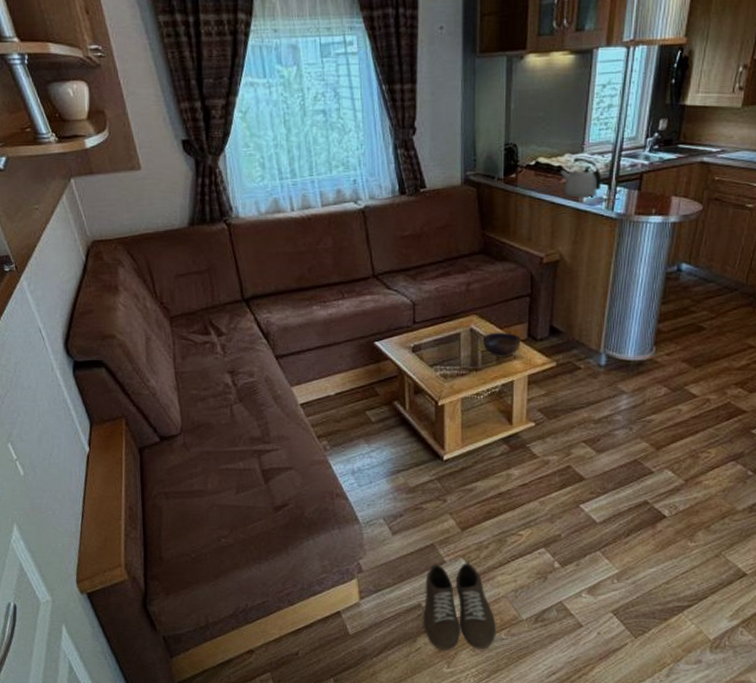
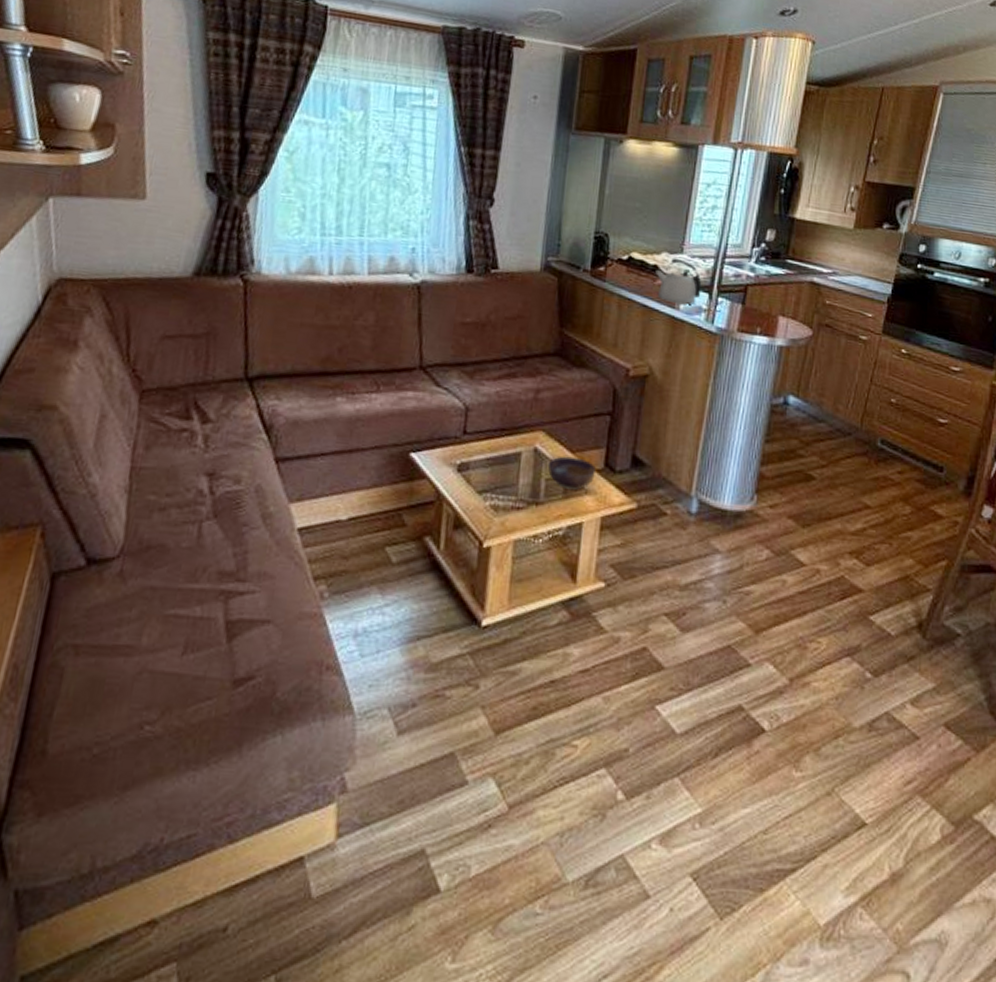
shoe: present [423,562,496,651] -> none [424,784,529,932]

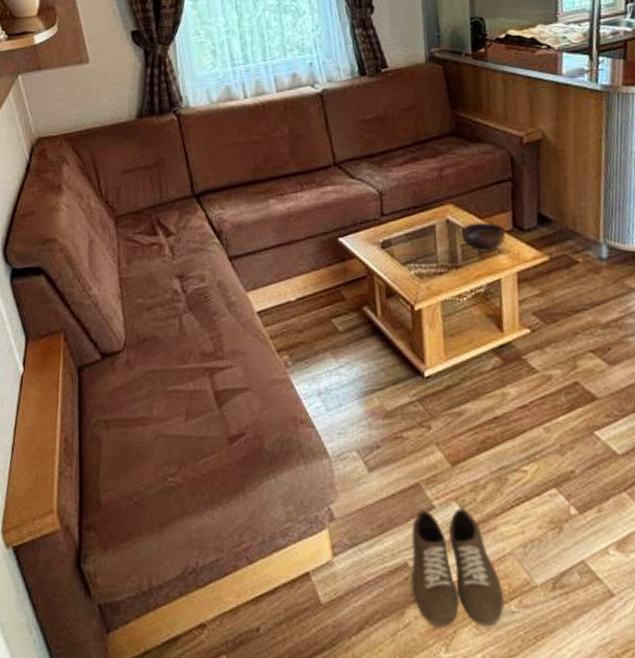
shoe: none [424,784,529,932] -> present [411,507,504,628]
kettle: present [655,258,702,307] -> none [534,27,582,72]

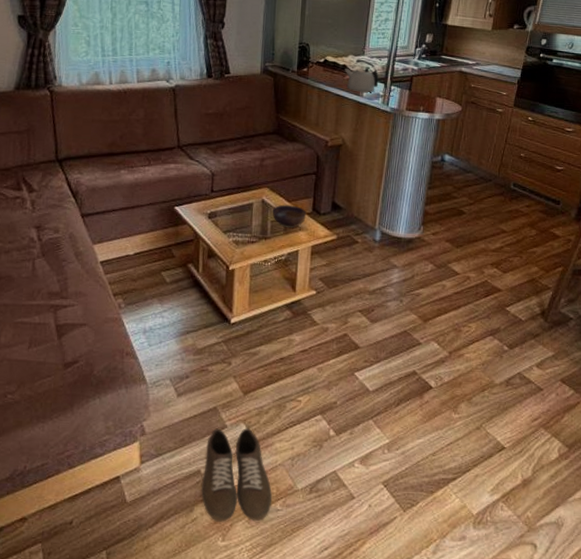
kettle: none [534,27,582,72] -> present [345,59,379,94]

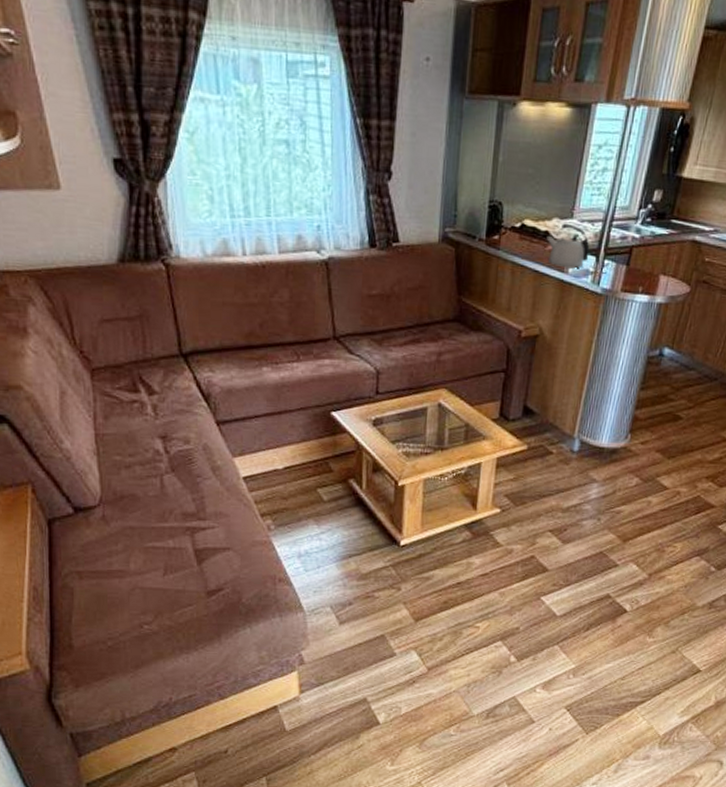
shoe: present [201,427,272,522] -> none [368,654,445,748]
bowl: present [272,204,306,228] -> none [450,409,492,436]

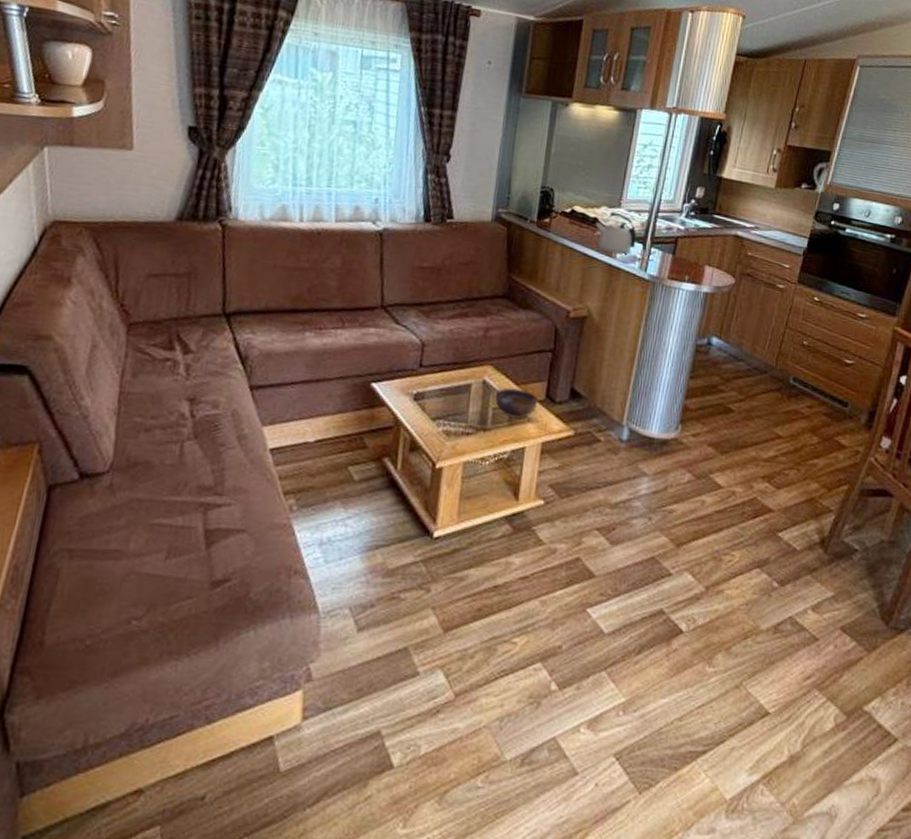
bowl: none [450,409,492,436] -> present [494,388,538,418]

